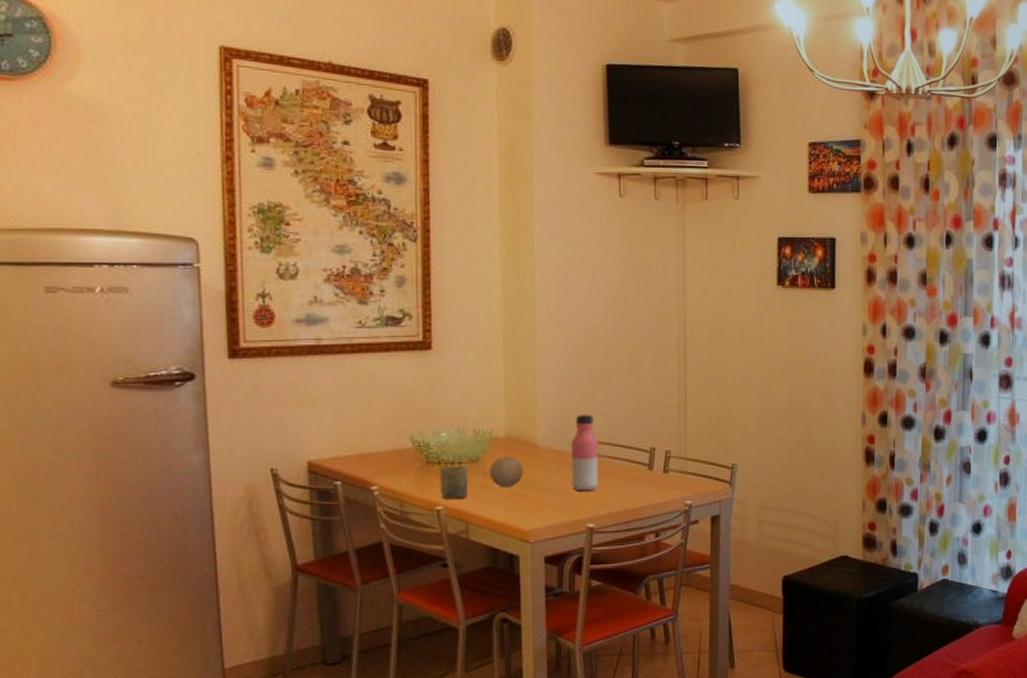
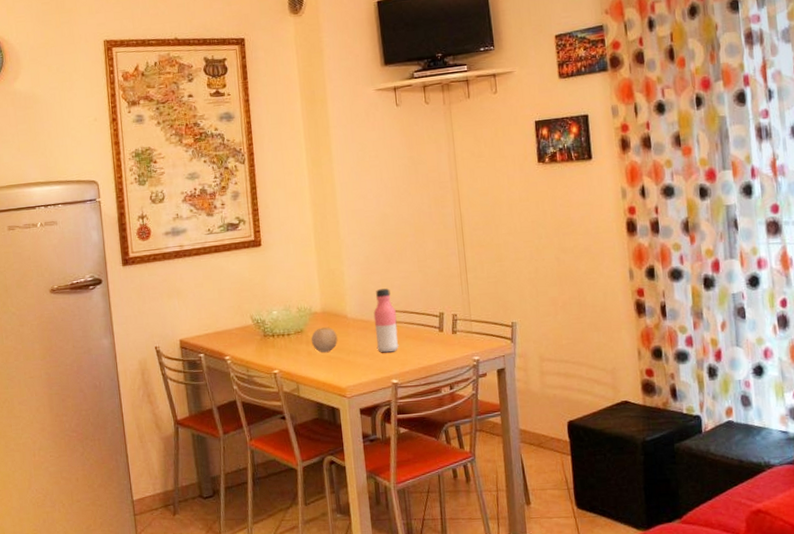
cup: present [439,466,469,499] -> none [273,337,297,364]

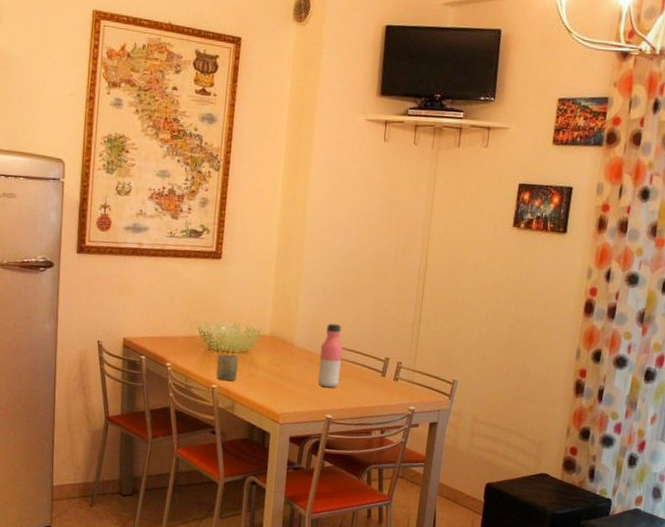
cup: none [273,337,297,364] -> present [216,354,239,381]
fruit: present [311,327,338,353] -> none [254,351,281,377]

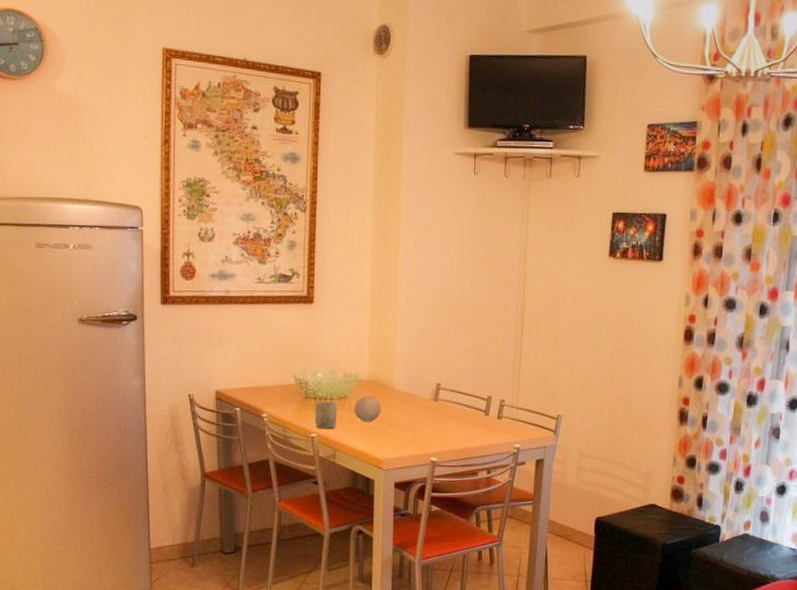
fruit: none [254,351,281,377] -> present [353,396,381,423]
water bottle: present [317,324,343,388] -> none [420,364,444,430]

